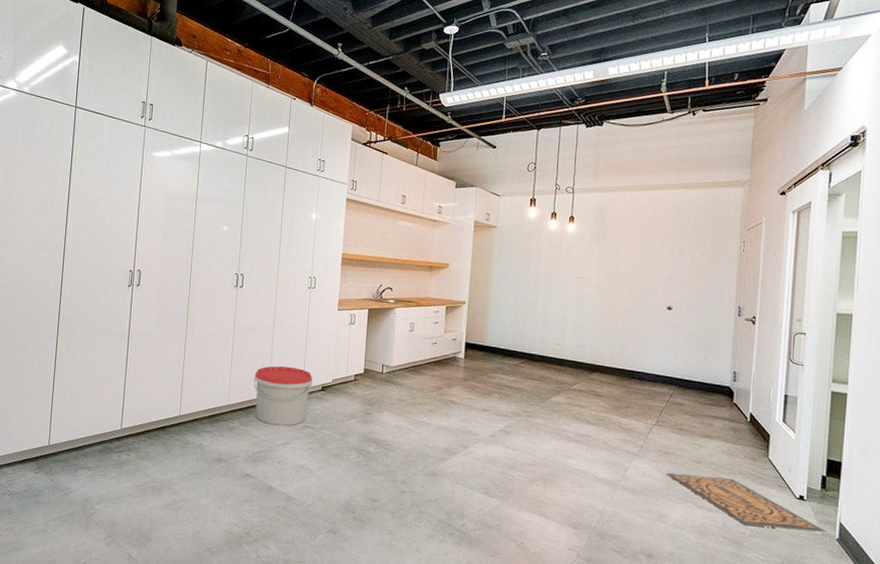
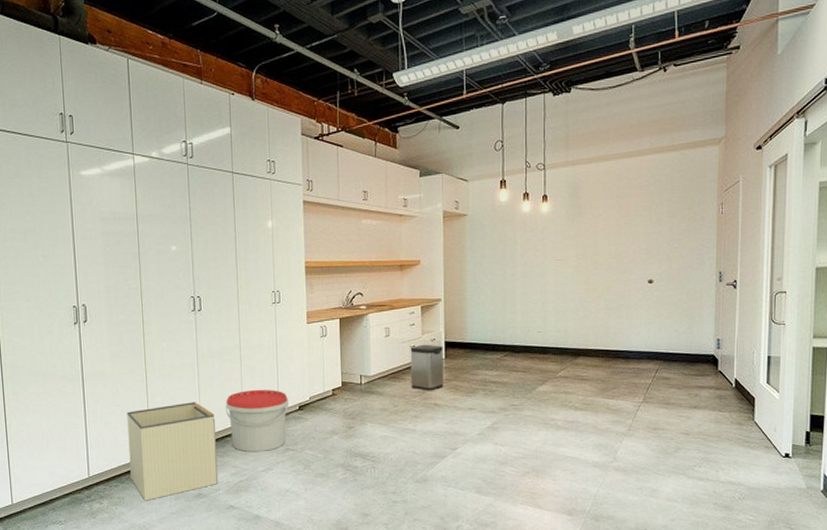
storage bin: none [158,370,243,459] -> present [127,402,219,501]
pedal bin: none [429,342,463,388] -> present [410,344,444,391]
doormat: present [666,473,826,532] -> none [656,446,811,489]

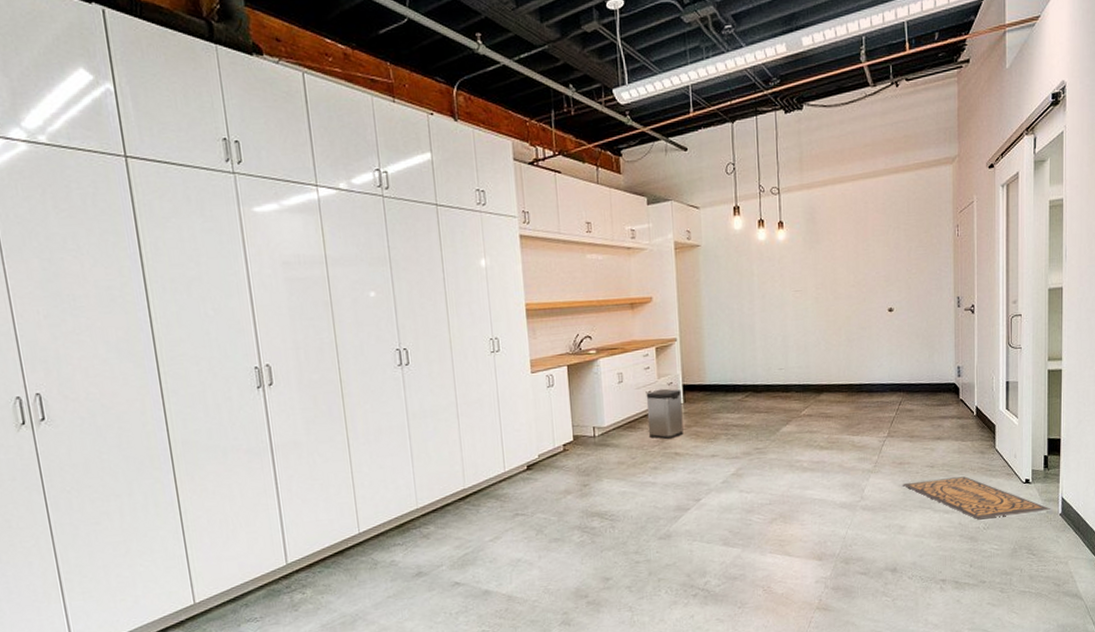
storage bin: present [127,402,219,501] -> none [328,469,441,586]
bucket: present [225,389,290,453] -> none [443,449,516,521]
doormat: none [656,446,811,489] -> present [902,476,1050,519]

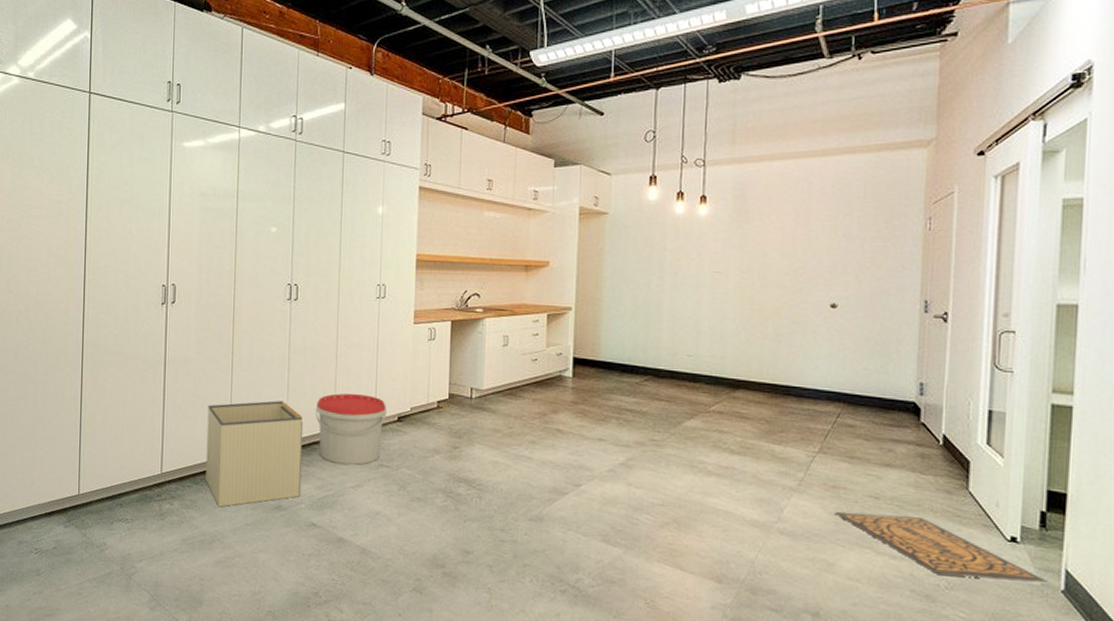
storage bin: none [328,469,441,586] -> present [205,400,304,507]
bucket: none [443,449,516,521] -> present [315,393,388,466]
pedal bin: present [646,388,684,440] -> none [530,358,571,414]

